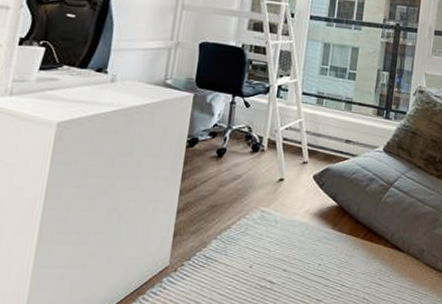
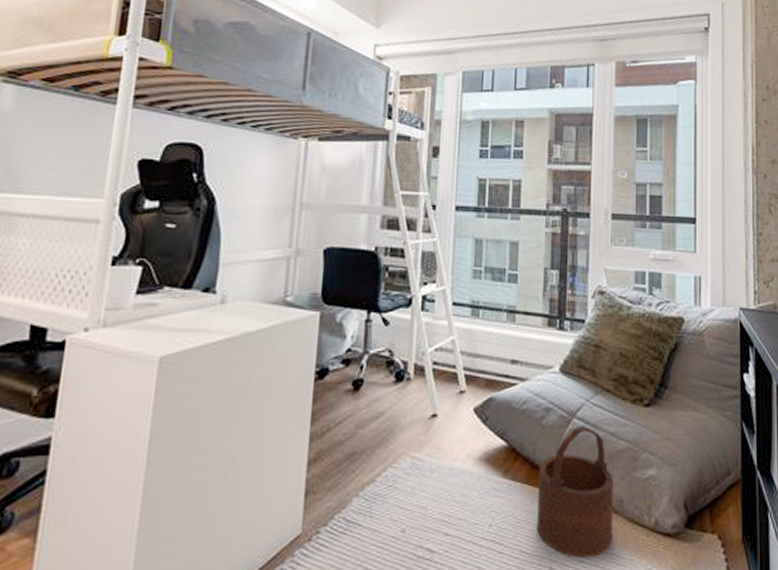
wooden bucket: none [356,192,418,291] -> present [537,425,614,558]

